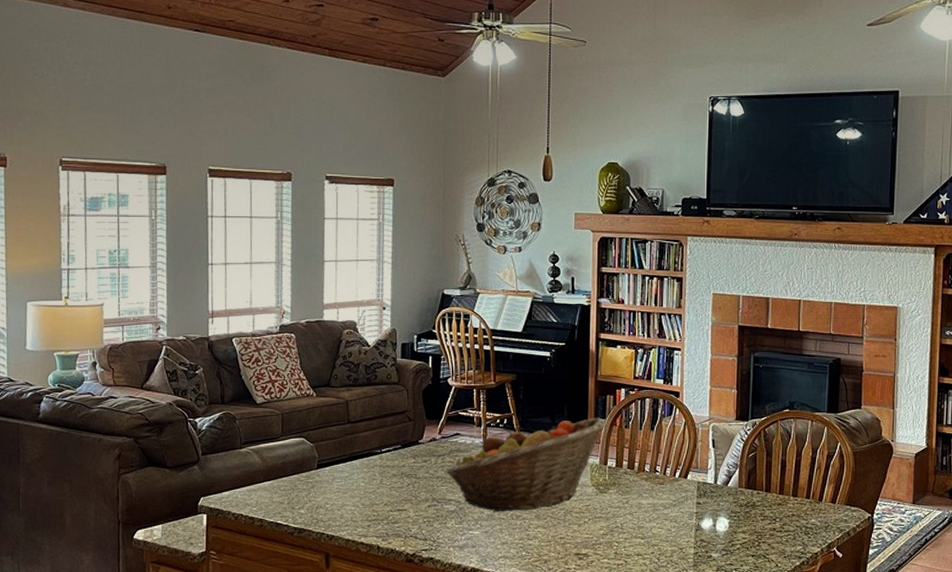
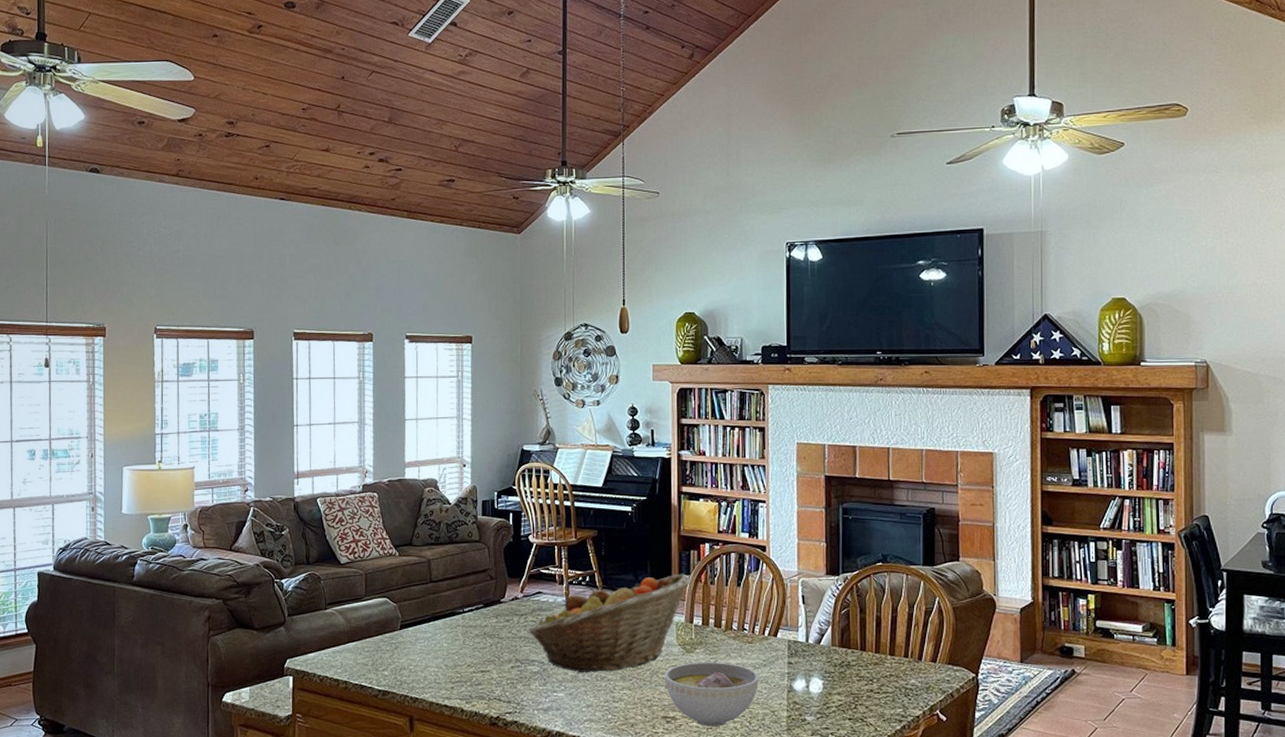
bowl: none [578,501,668,564] -> present [664,661,759,728]

